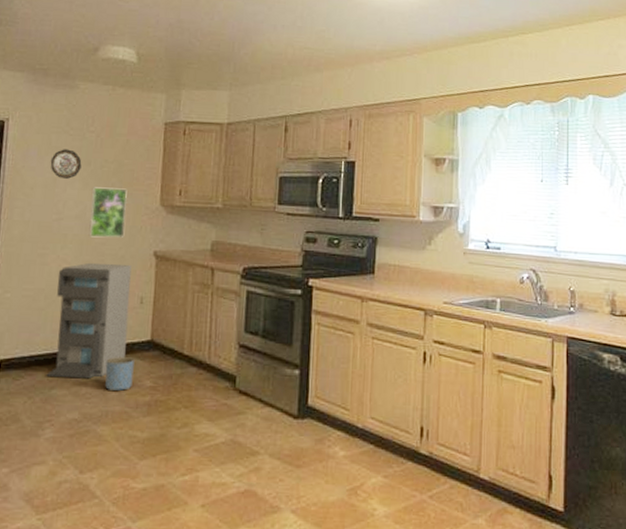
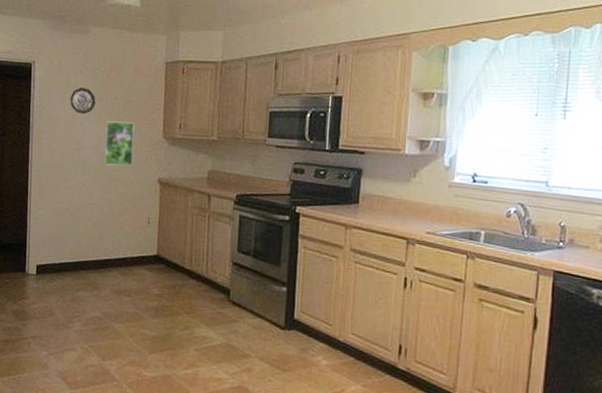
storage cabinet: present [46,262,132,379] -> none [73,186,140,285]
planter: present [105,357,135,392] -> none [120,267,144,296]

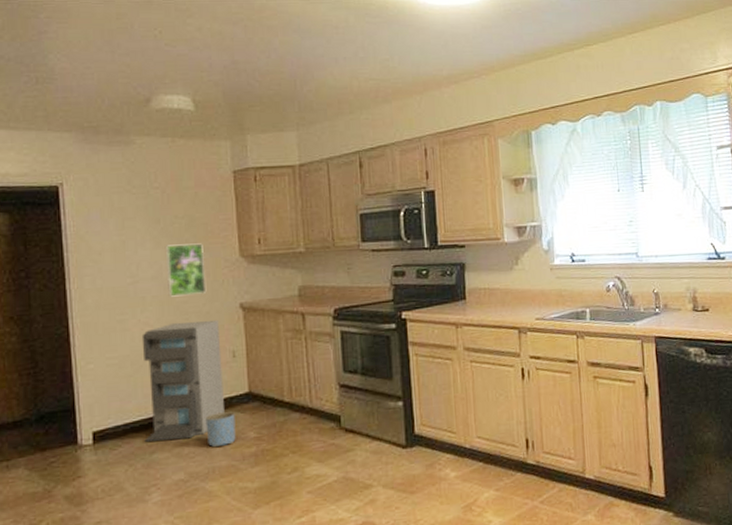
decorative plate: present [70,87,96,114] -> none [115,209,150,240]
storage cabinet: none [73,186,140,285] -> present [141,319,224,442]
planter: none [120,267,144,296] -> present [205,412,236,448]

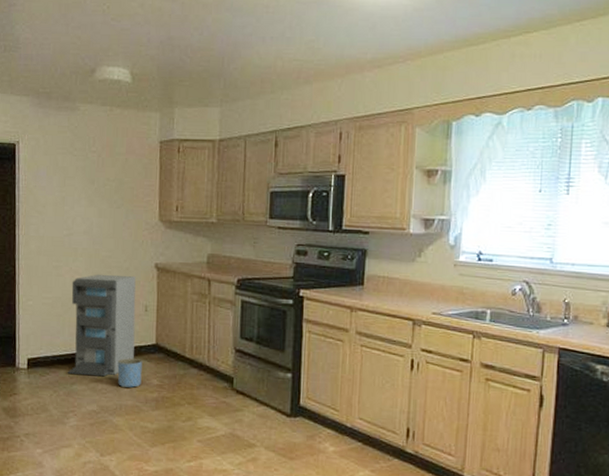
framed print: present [165,243,207,297] -> none [95,204,129,252]

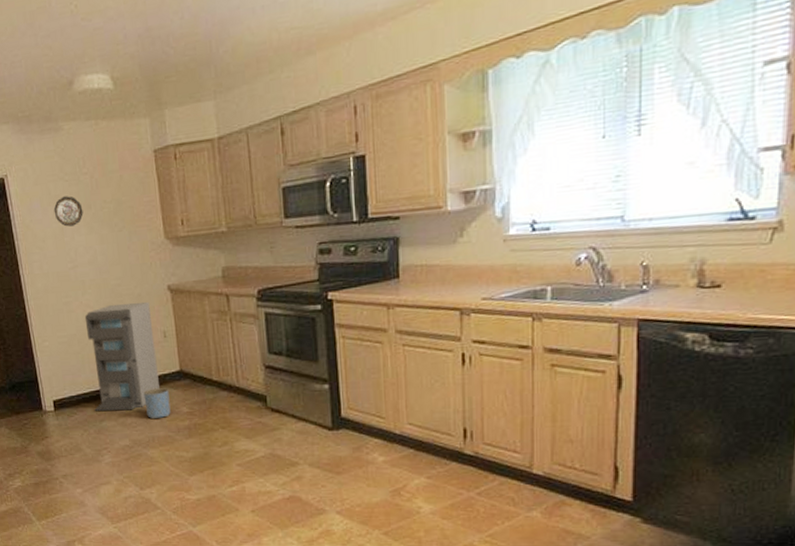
decorative plate: none [58,169,86,197] -> present [53,196,84,227]

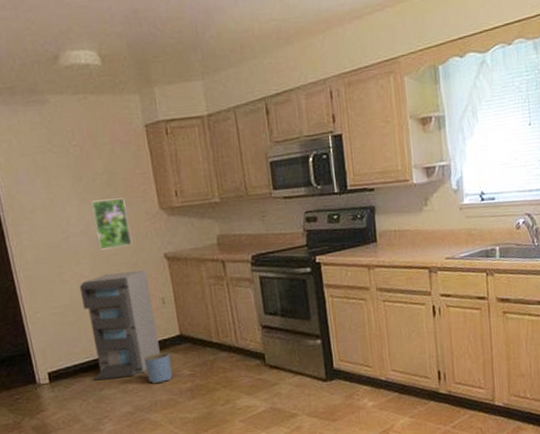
decorative plate: present [53,196,84,227] -> none [42,167,74,198]
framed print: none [97,227,137,280] -> present [89,198,133,250]

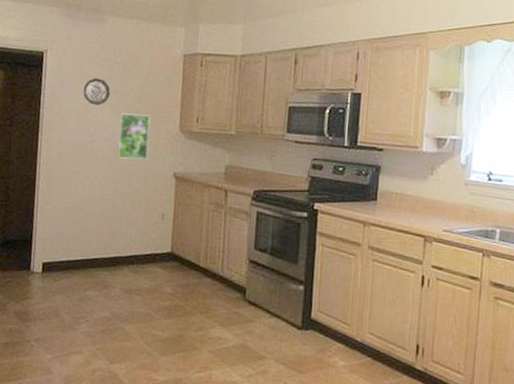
decorative plate: none [42,167,74,198] -> present [83,78,111,105]
storage cabinet: present [79,269,160,380] -> none [81,181,154,283]
planter: present [144,352,173,384] -> none [131,265,157,296]

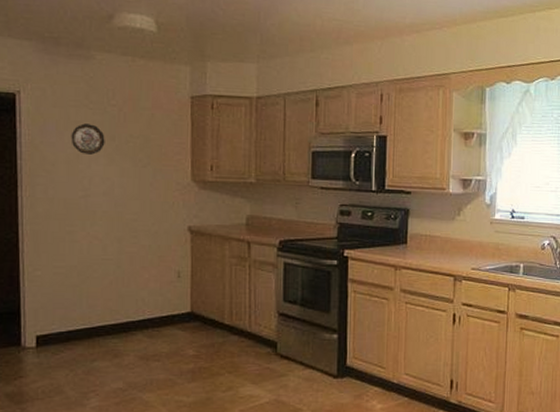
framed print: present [116,113,151,160] -> none [117,163,157,215]

